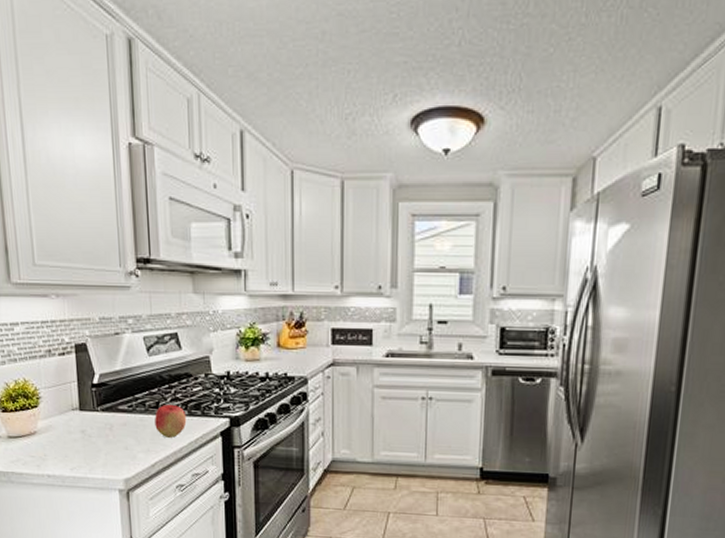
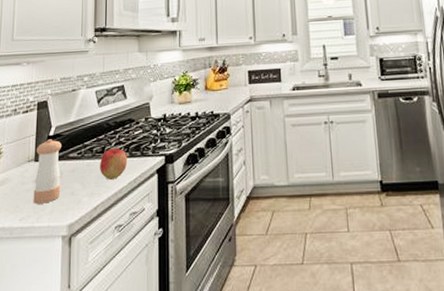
pepper shaker: none [80,387,113,456] -> present [33,139,61,204]

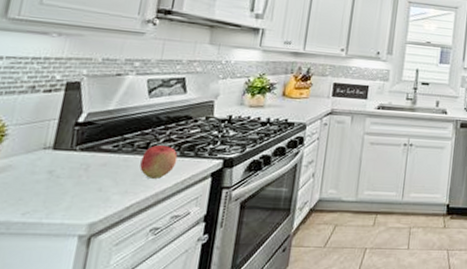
pepper shaker: present [33,139,61,204] -> none [44,126,93,198]

